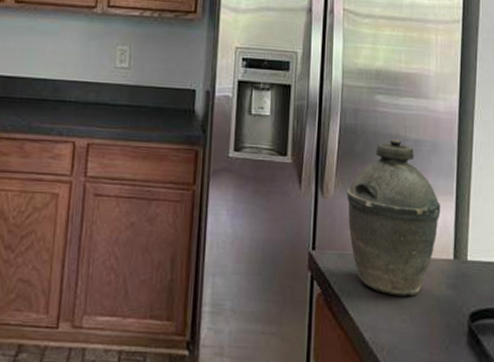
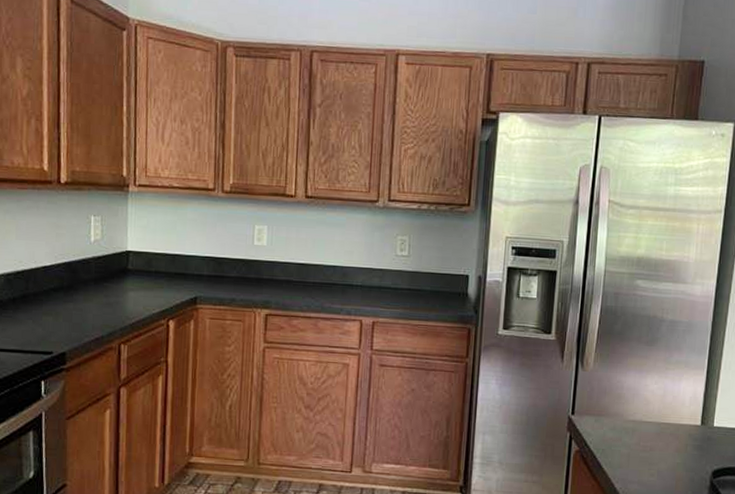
kettle: present [346,138,441,297] -> none [604,319,692,456]

